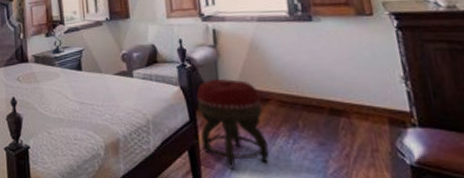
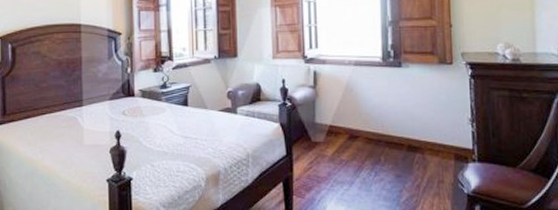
footstool: present [196,79,269,169] -> none [294,118,353,198]

